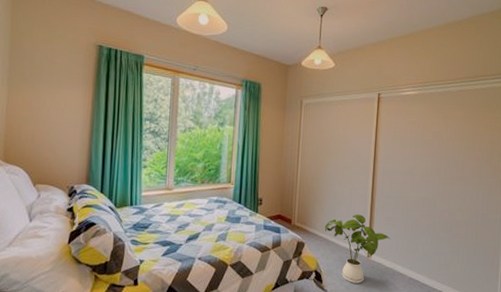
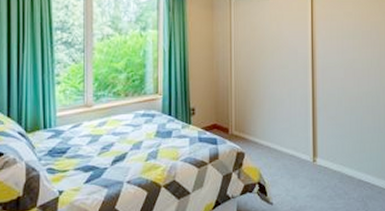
house plant: present [324,214,391,284] -> none [265,116,336,192]

